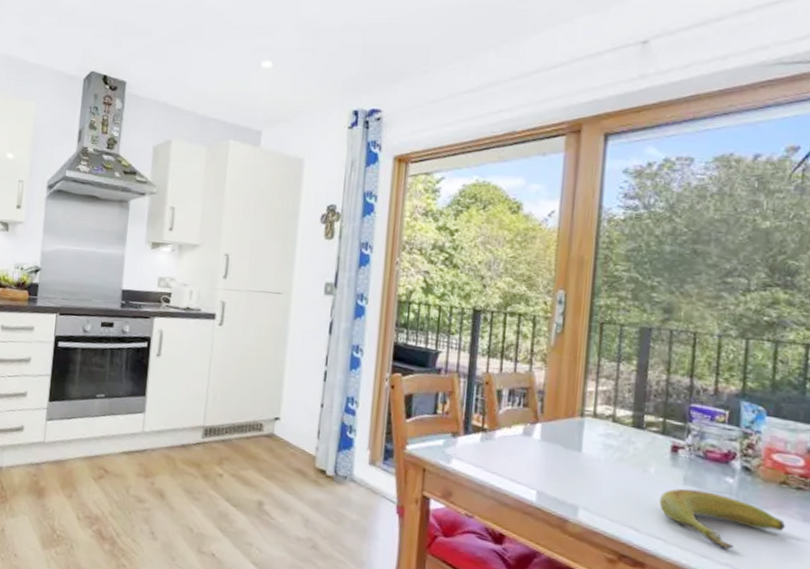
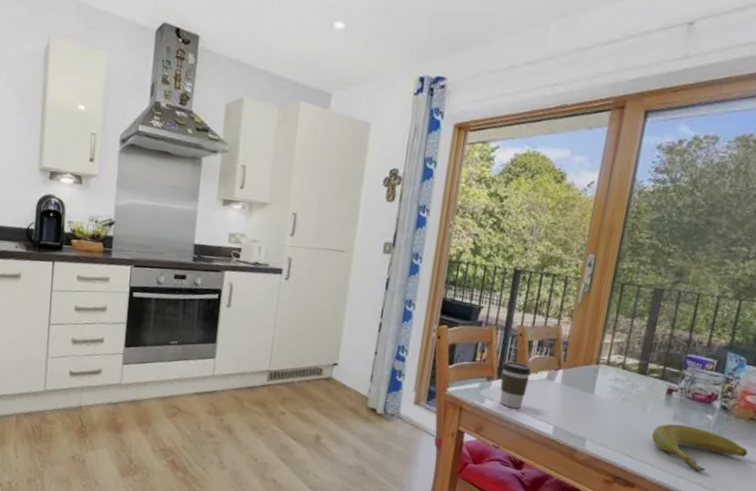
coffee cup: none [468,413,504,471] -> present [500,361,531,409]

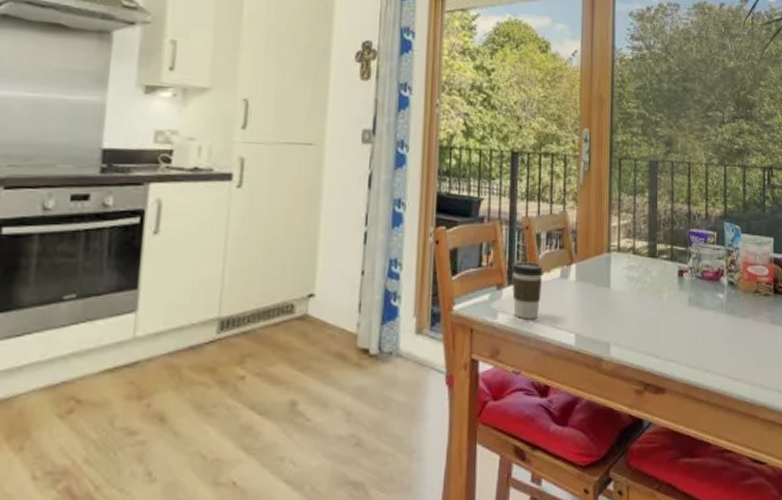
banana: present [651,424,749,472] -> none [672,309,760,361]

